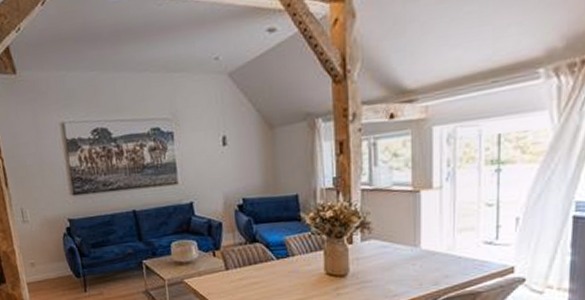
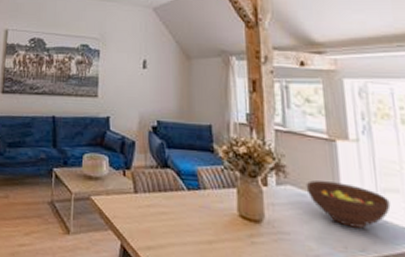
fruit bowl: none [388,229,465,267] -> present [306,180,391,228]

